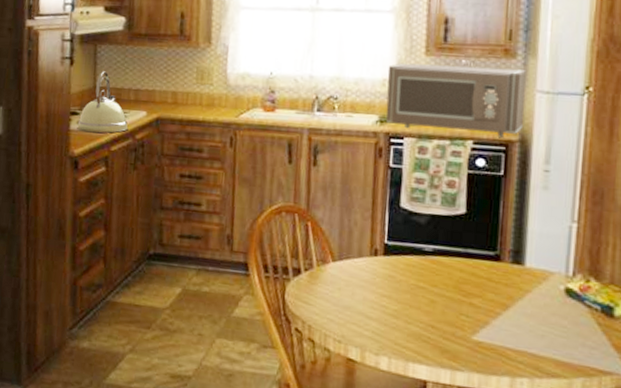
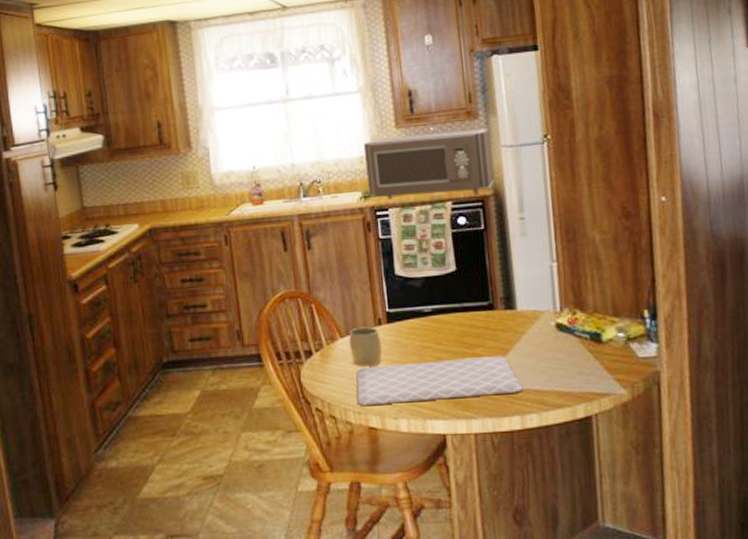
kettle: present [77,71,129,134] -> none [71,191,123,254]
mug: none [340,254,374,297] -> present [349,326,382,367]
placemat: none [340,296,519,353] -> present [356,356,523,407]

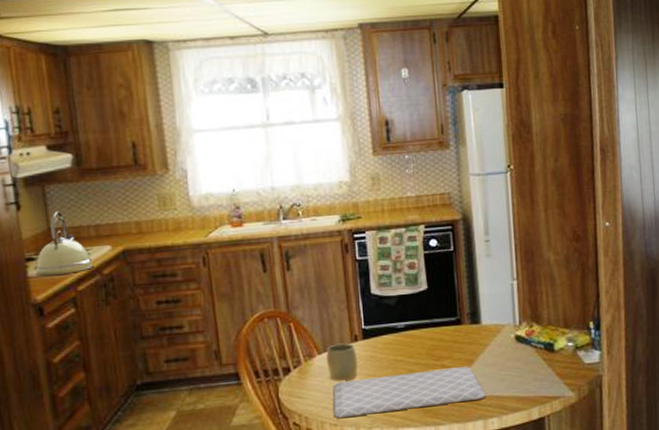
kettle: none [71,191,123,254] -> present [35,211,94,277]
microwave: present [363,128,495,200] -> none [342,158,464,224]

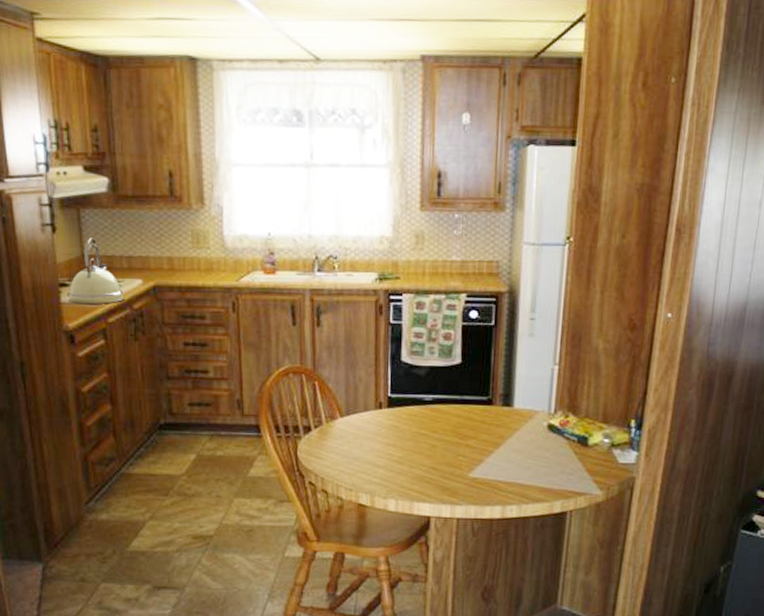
mug: present [326,343,358,381] -> none [348,408,380,447]
placemat: present [333,366,486,419] -> none [351,447,508,486]

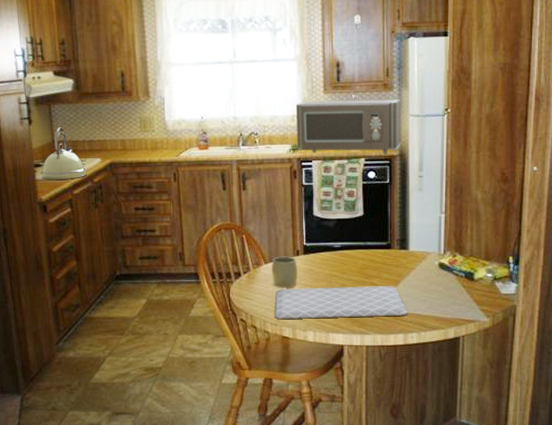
mug: none [348,408,380,447] -> present [272,256,297,288]
placemat: none [351,447,508,486] -> present [275,286,408,320]
microwave: none [384,219,514,289] -> present [295,99,402,154]

